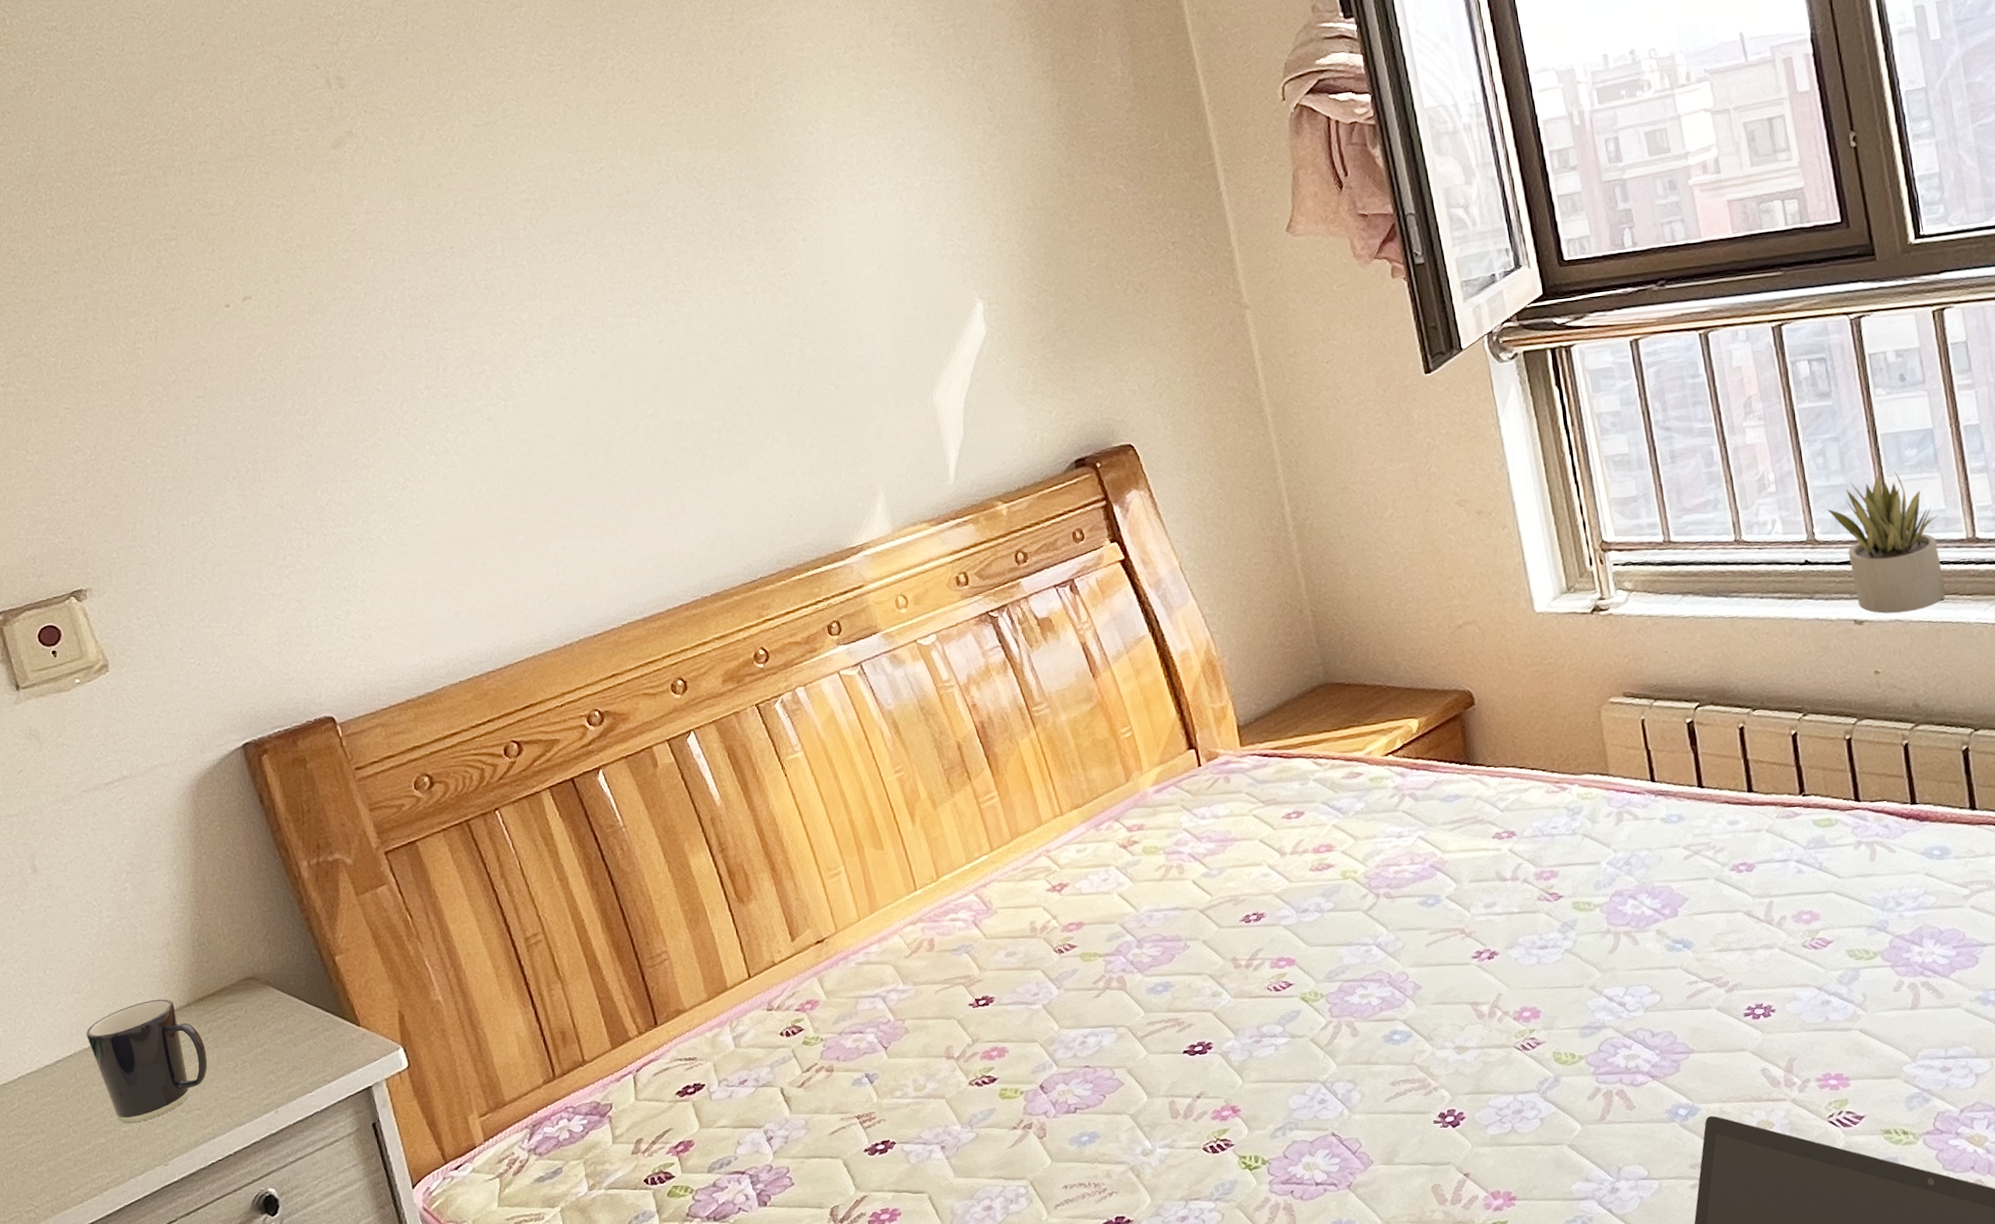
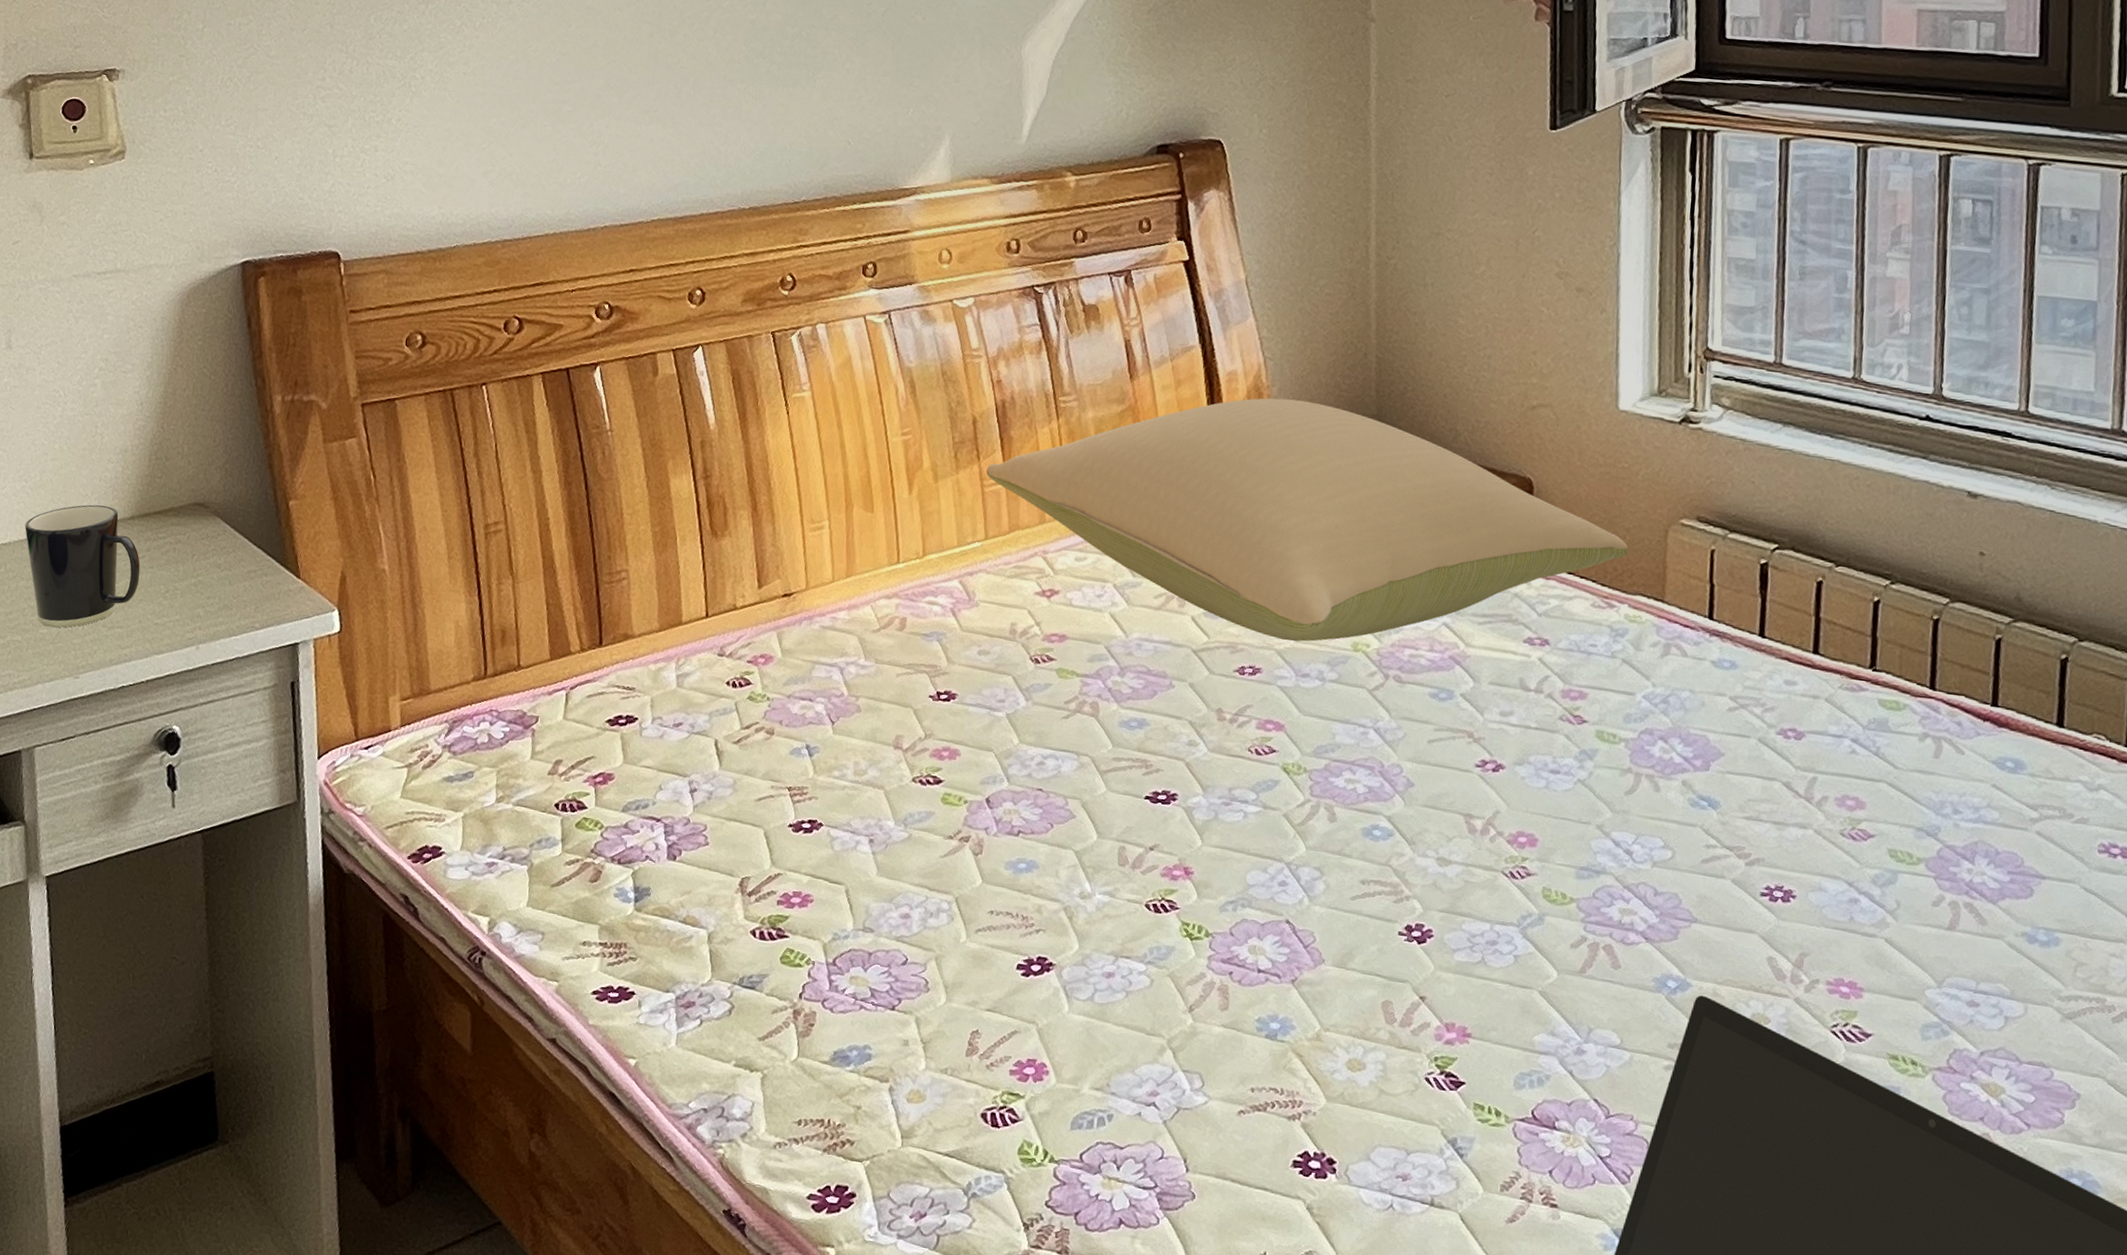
pillow: none [979,663,1569,884] -> present [986,398,1629,642]
succulent plant: present [1827,471,1946,614] -> none [1962,339,2085,497]

